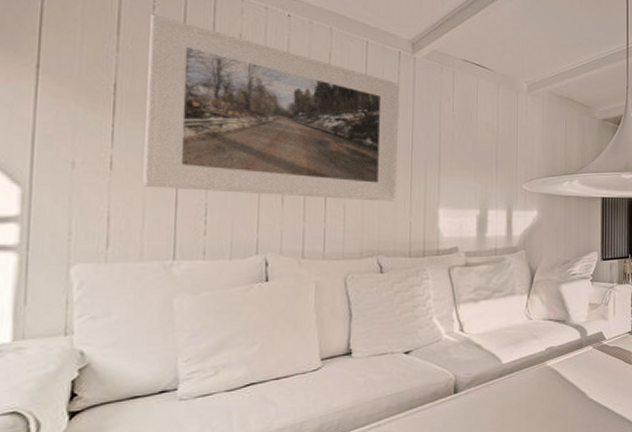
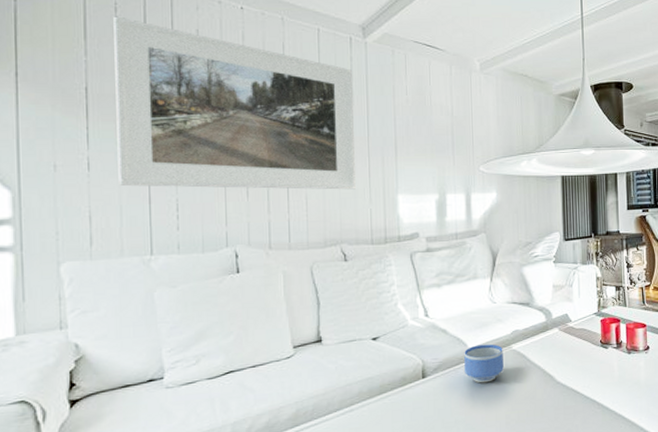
bowl: none [497,360,537,399] -> present [464,344,504,383]

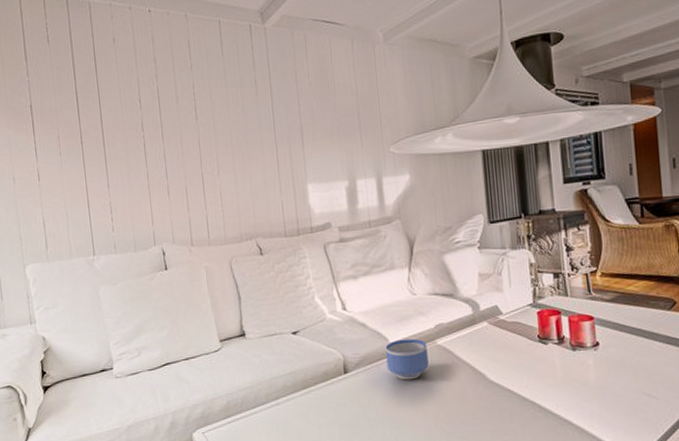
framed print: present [113,16,356,190] -> none [46,35,266,193]

